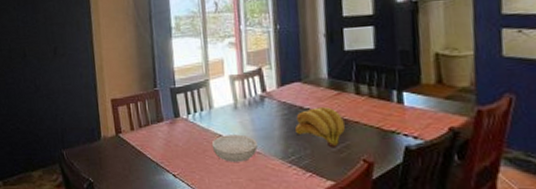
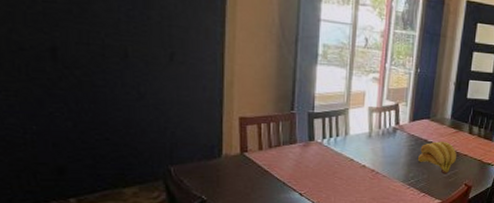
serving bowl: present [211,134,258,162] -> none [342,159,384,183]

